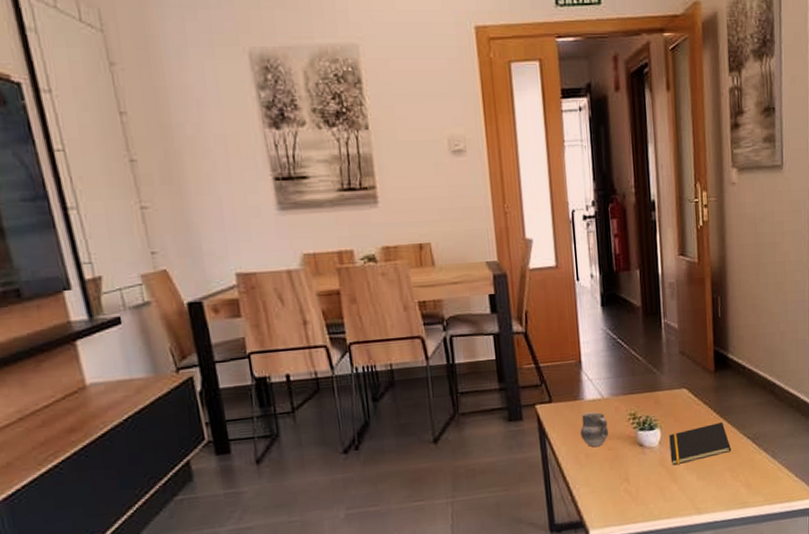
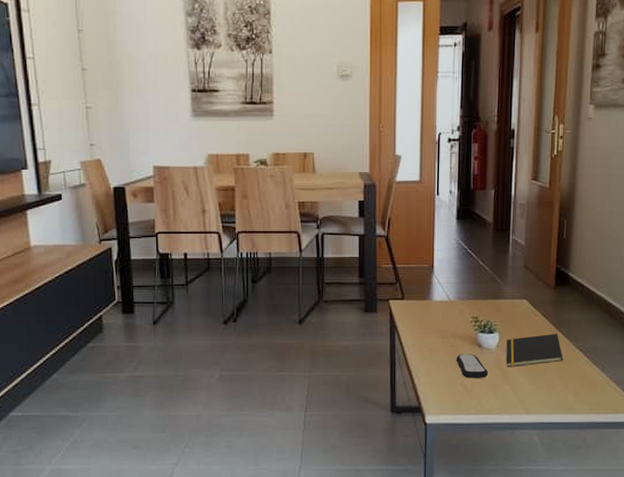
cup: present [580,411,609,448] -> none [426,312,452,343]
remote control: none [616,455,653,483] -> present [456,354,488,378]

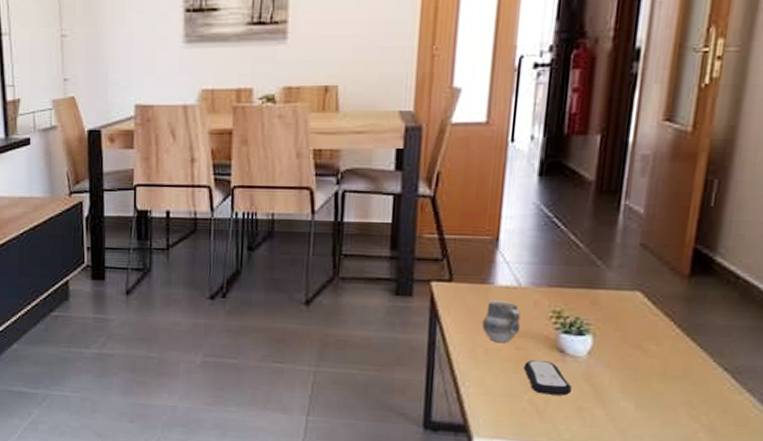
cup: none [426,312,452,343] -> present [482,300,521,343]
notepad: present [506,333,564,368] -> none [600,341,696,385]

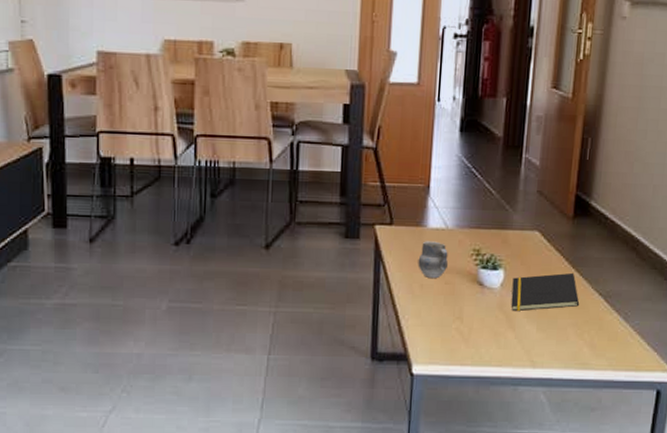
remote control: present [523,360,571,396] -> none [451,293,489,323]
notepad: none [600,341,696,385] -> present [511,272,580,312]

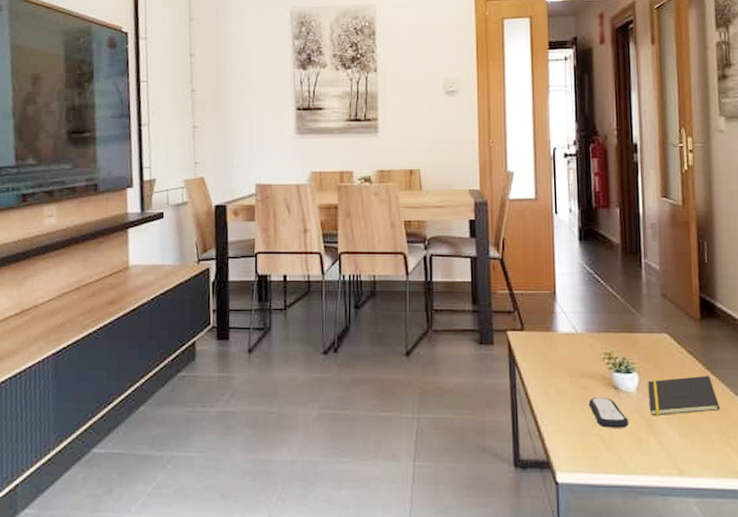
cup: present [418,241,449,279] -> none [551,345,582,383]
remote control: none [451,293,489,323] -> present [588,397,628,428]

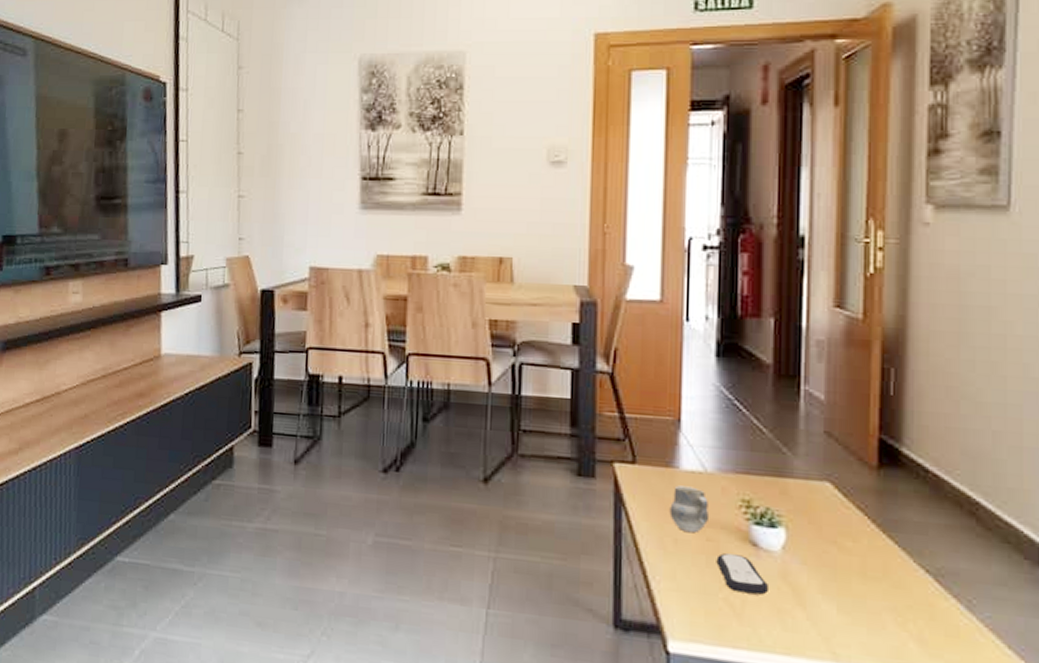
cup: none [551,345,582,383] -> present [669,485,710,534]
notepad: present [648,375,721,416] -> none [798,538,898,586]

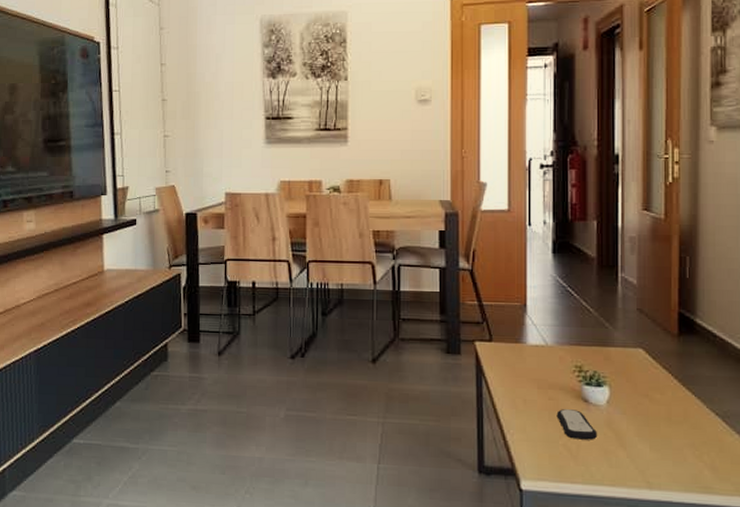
cup: present [669,485,710,534] -> none [519,357,551,395]

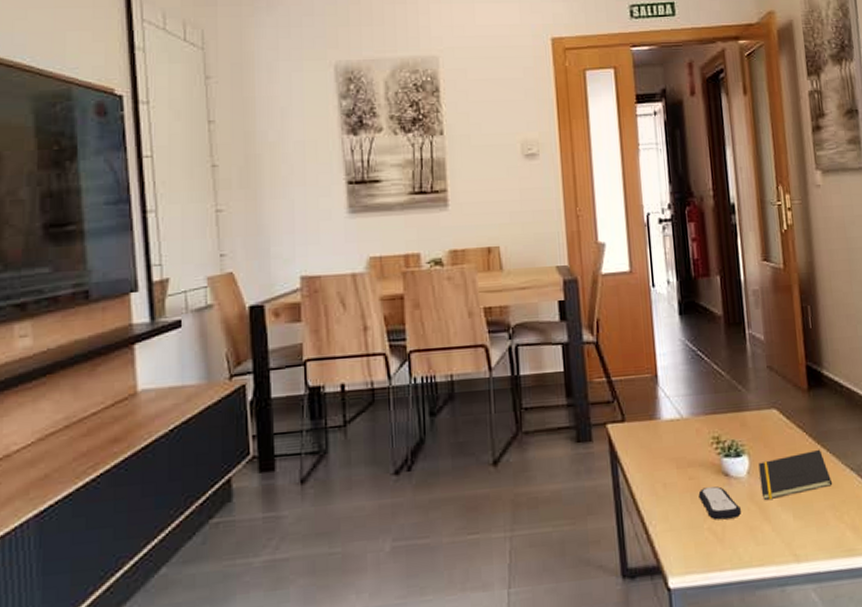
notepad: none [619,391,695,430] -> present [758,449,833,501]

